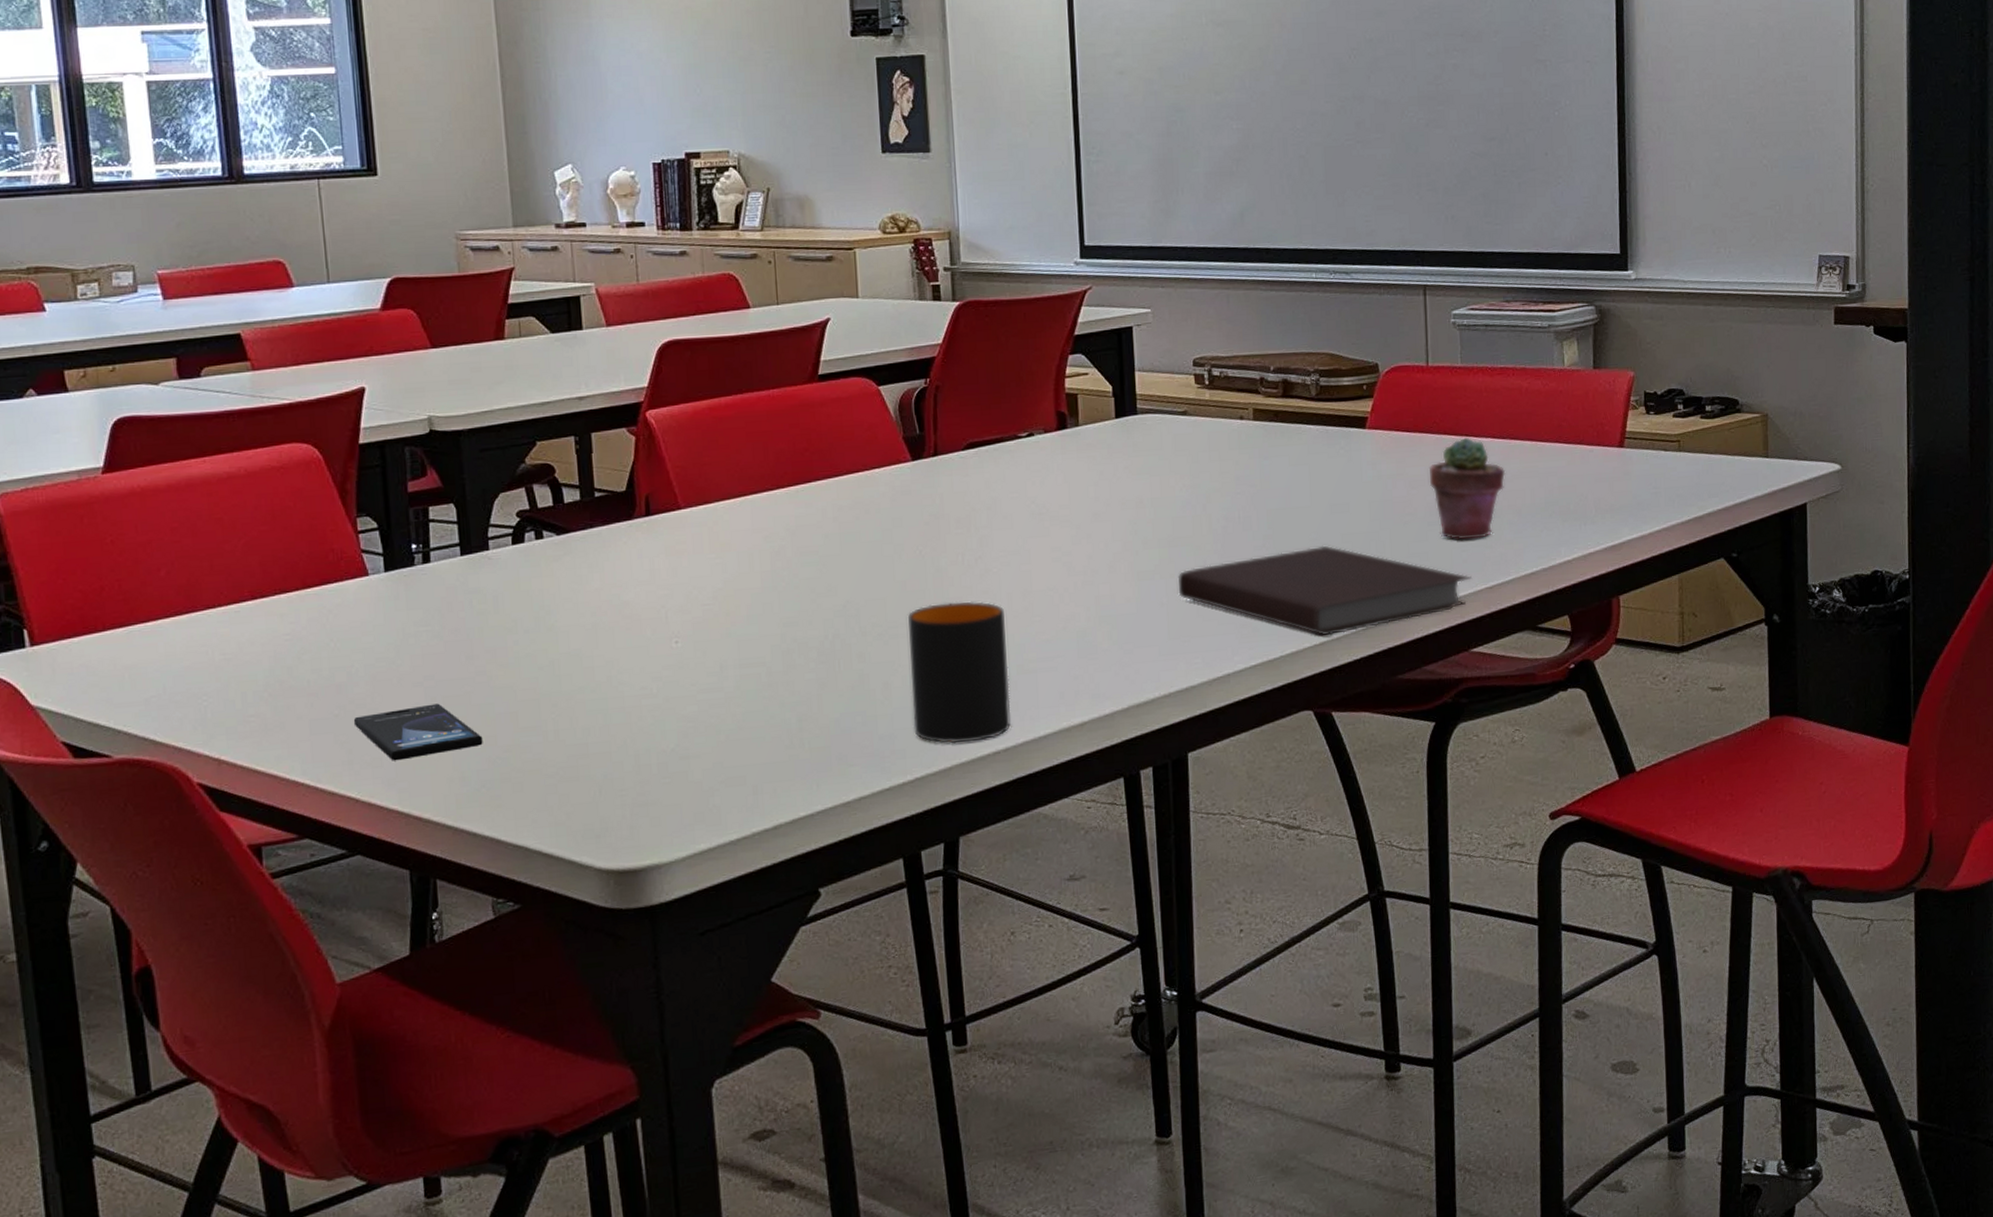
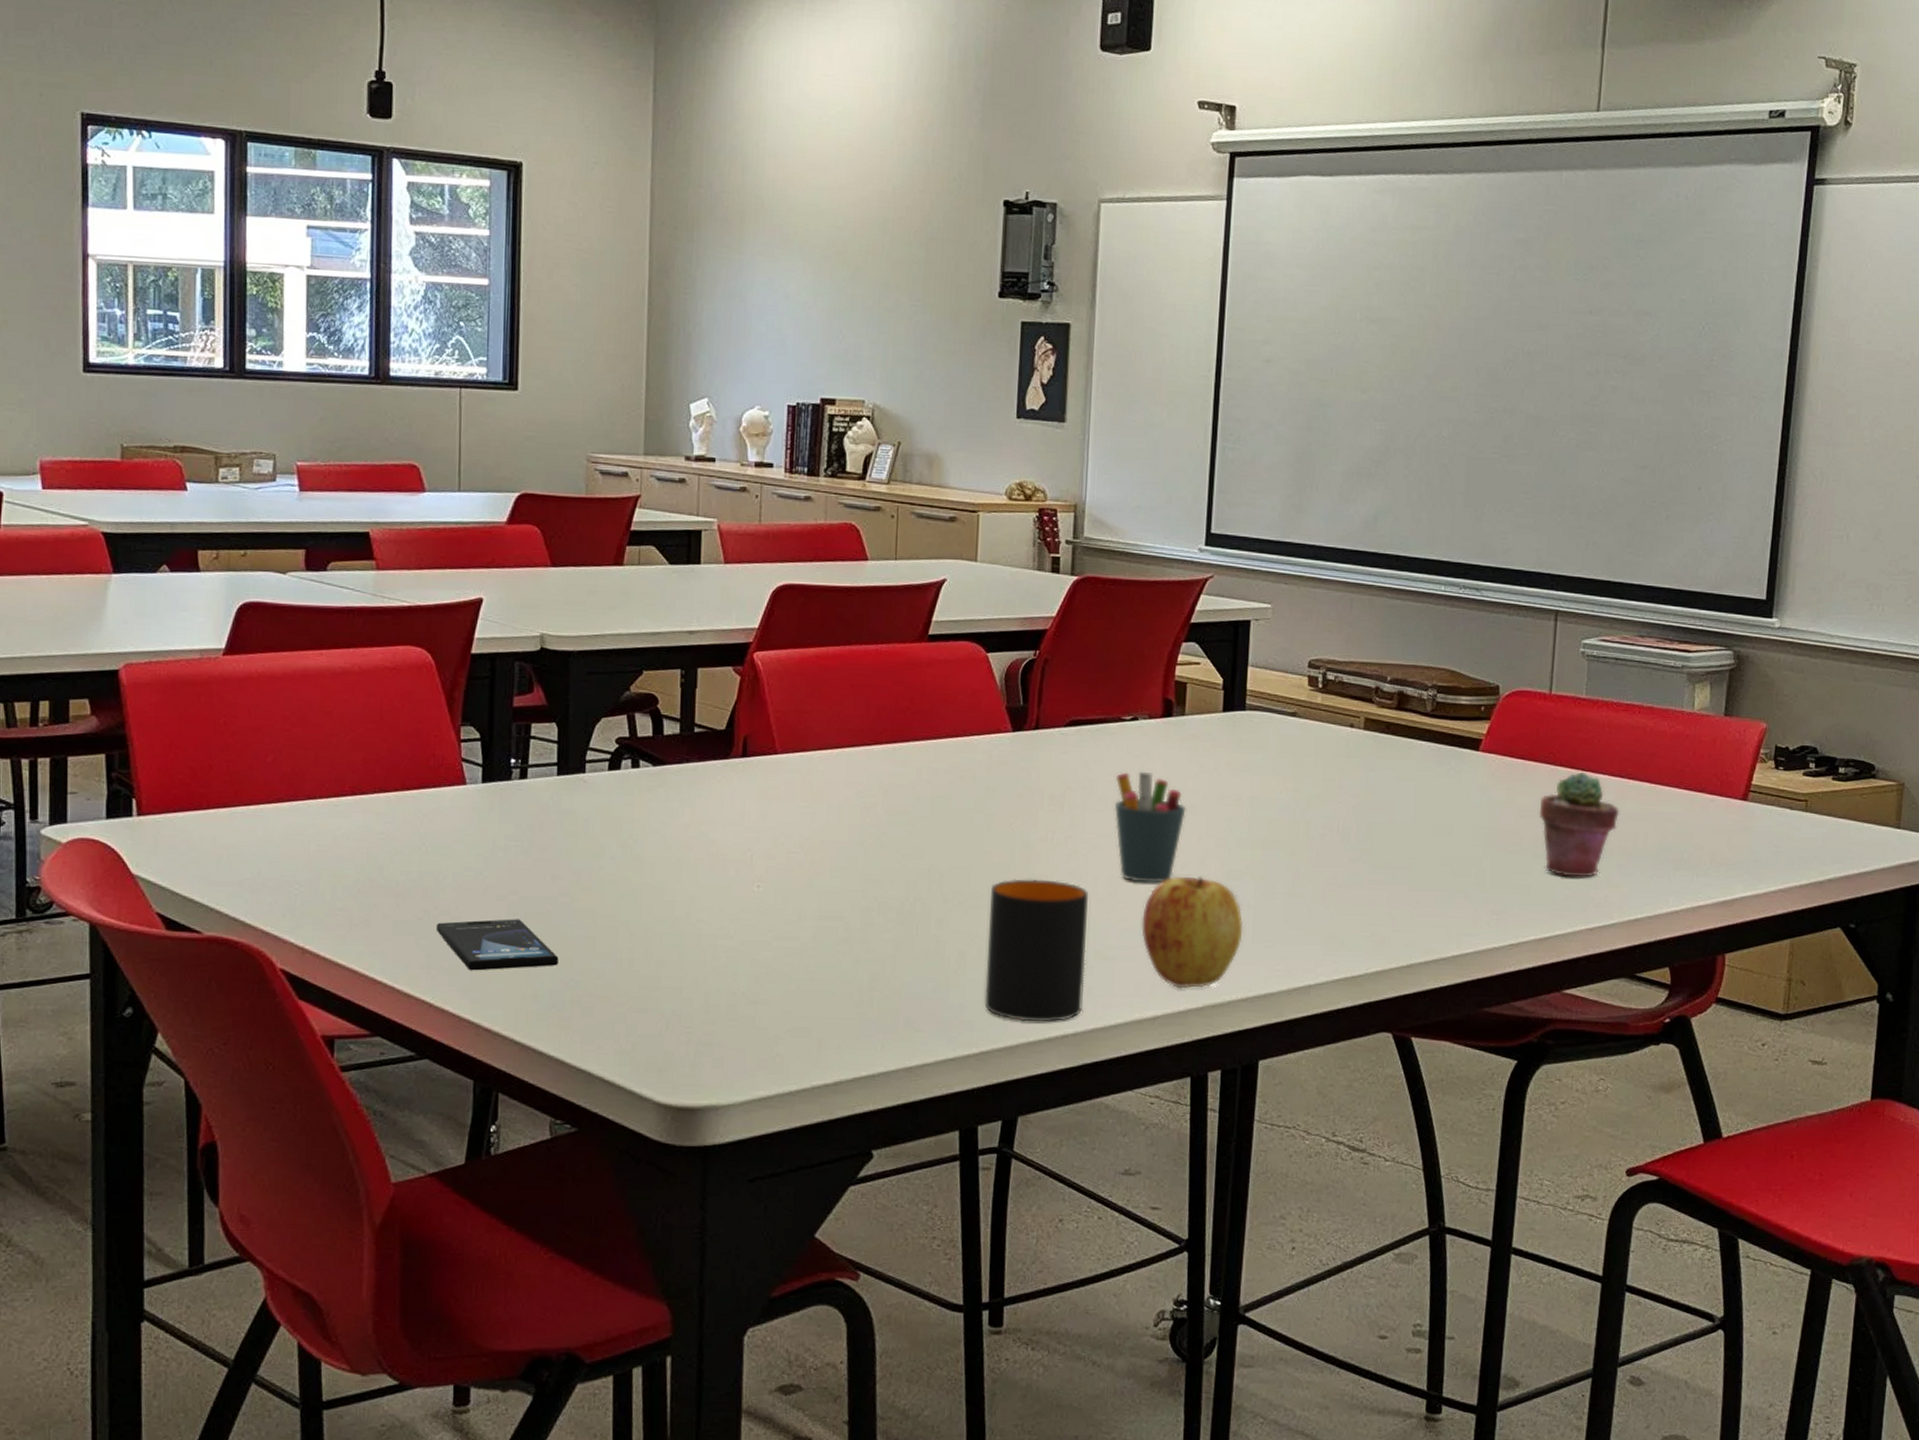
pen holder: none [1018,484,1091,594] -> present [1114,771,1186,883]
apple: none [1059,581,1159,693] -> present [1141,876,1244,989]
notebook: present [1177,545,1473,636] -> none [1267,865,1573,959]

